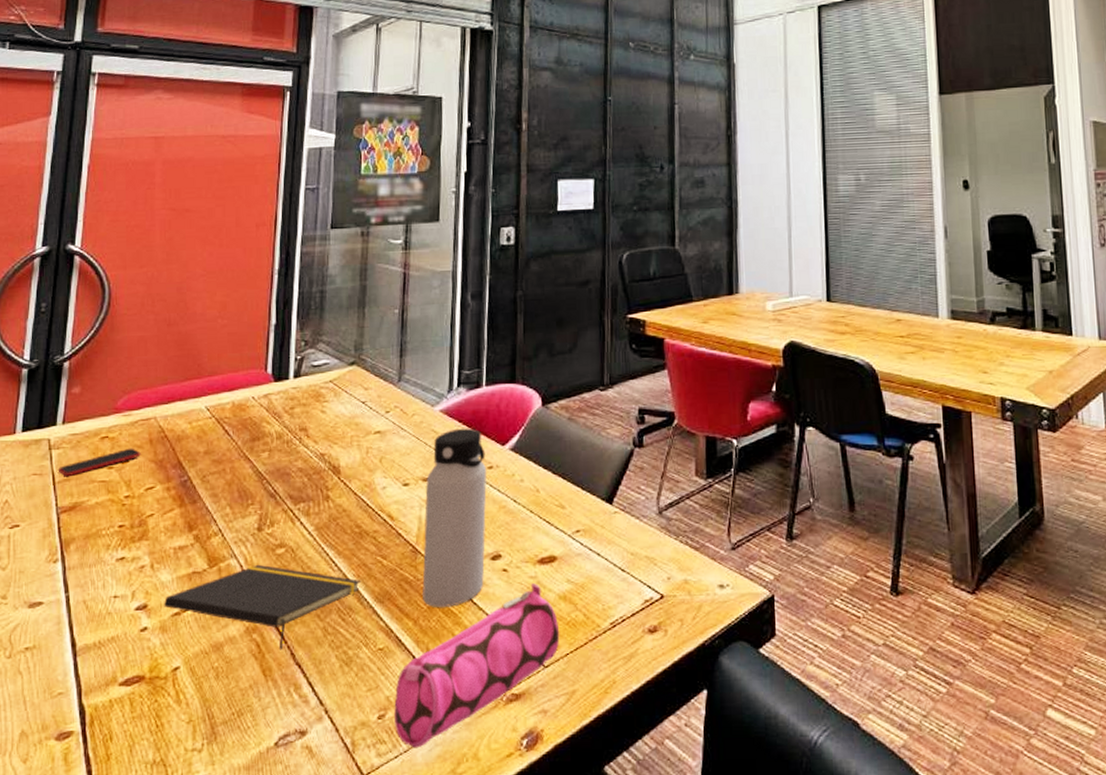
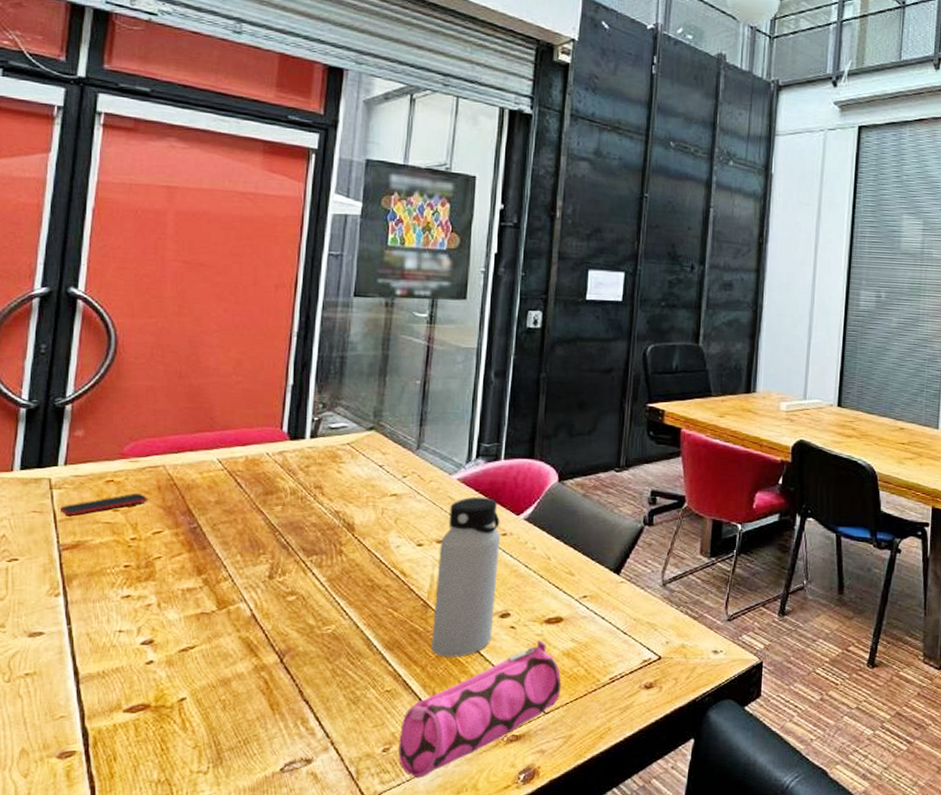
notepad: present [164,564,361,651] -> none [171,609,371,688]

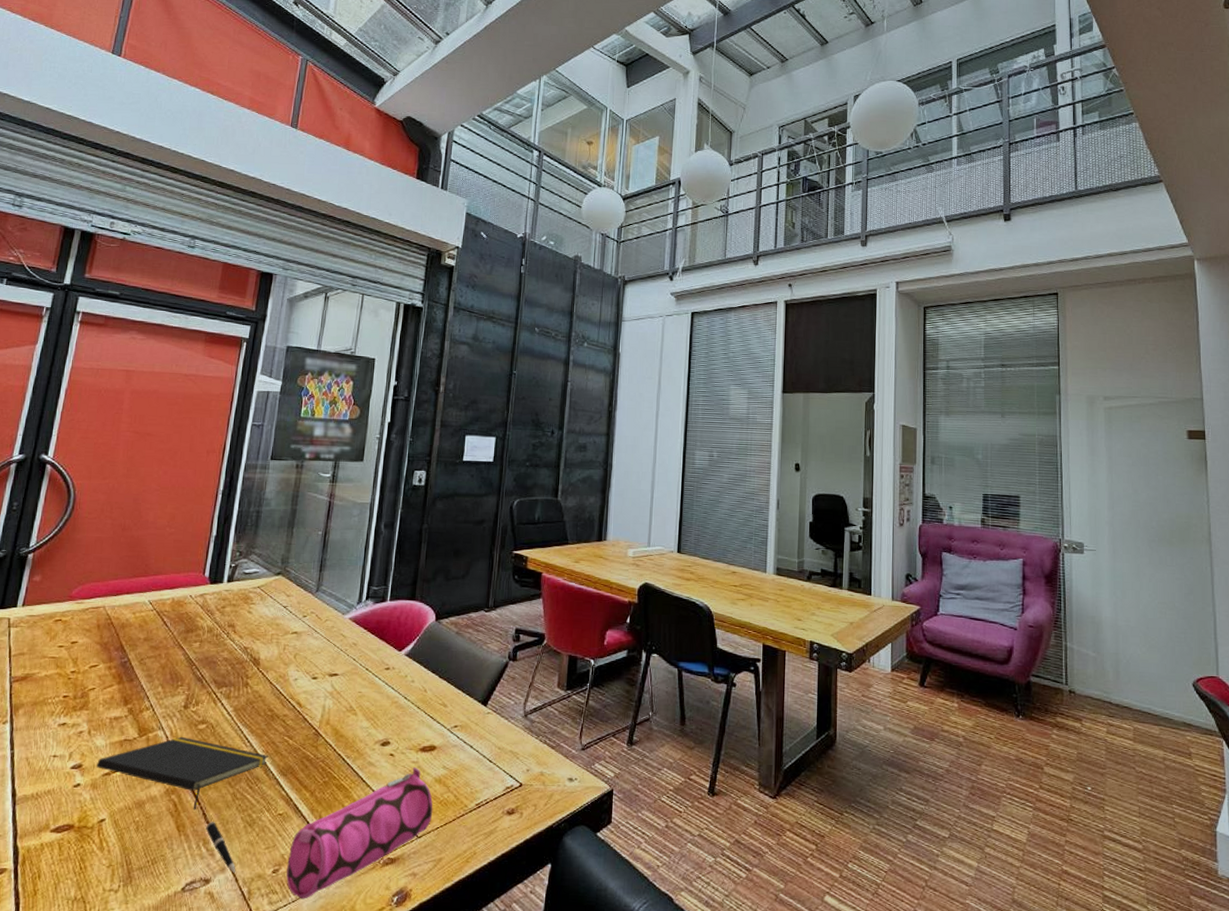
smartphone: present [59,493,148,517] -> none [14,631,89,652]
notepad: none [171,609,371,688] -> present [97,736,269,810]
pen: none [303,699,340,753] -> present [206,822,235,874]
water bottle: present [431,496,500,657] -> none [320,634,384,783]

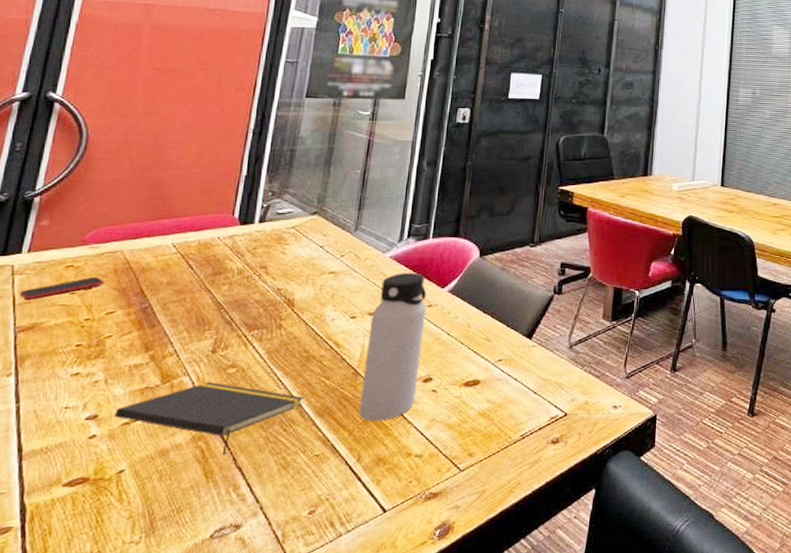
smartphone: none [14,631,89,652] -> present [19,276,105,300]
pen: present [206,822,235,874] -> none [236,466,269,518]
pencil case: present [286,767,433,899] -> none [323,402,477,539]
water bottle: none [320,634,384,783] -> present [359,272,427,421]

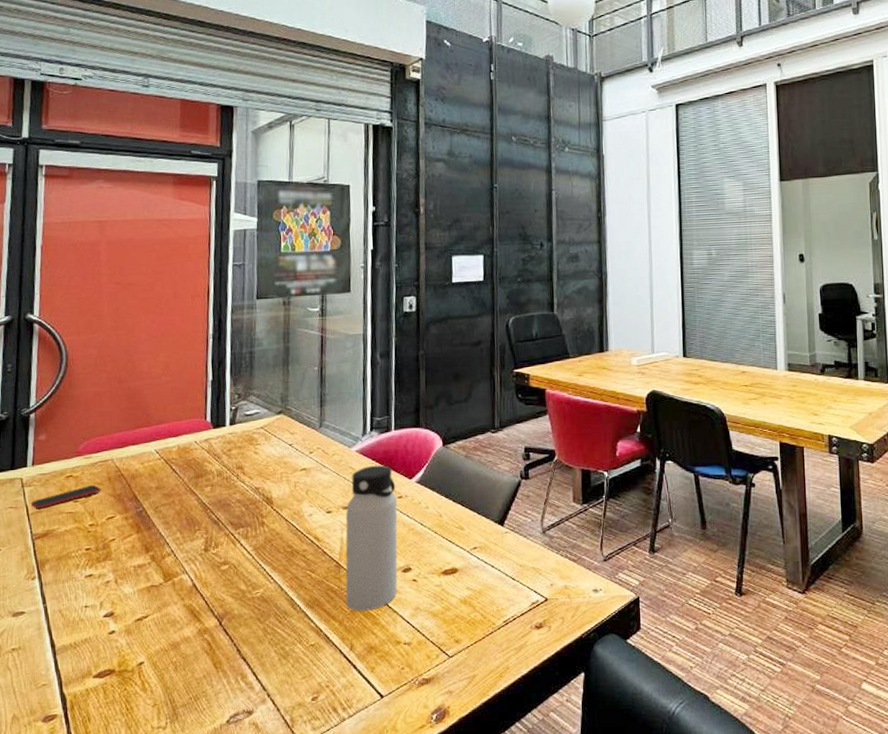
notepad: present [114,381,304,456] -> none [128,578,294,648]

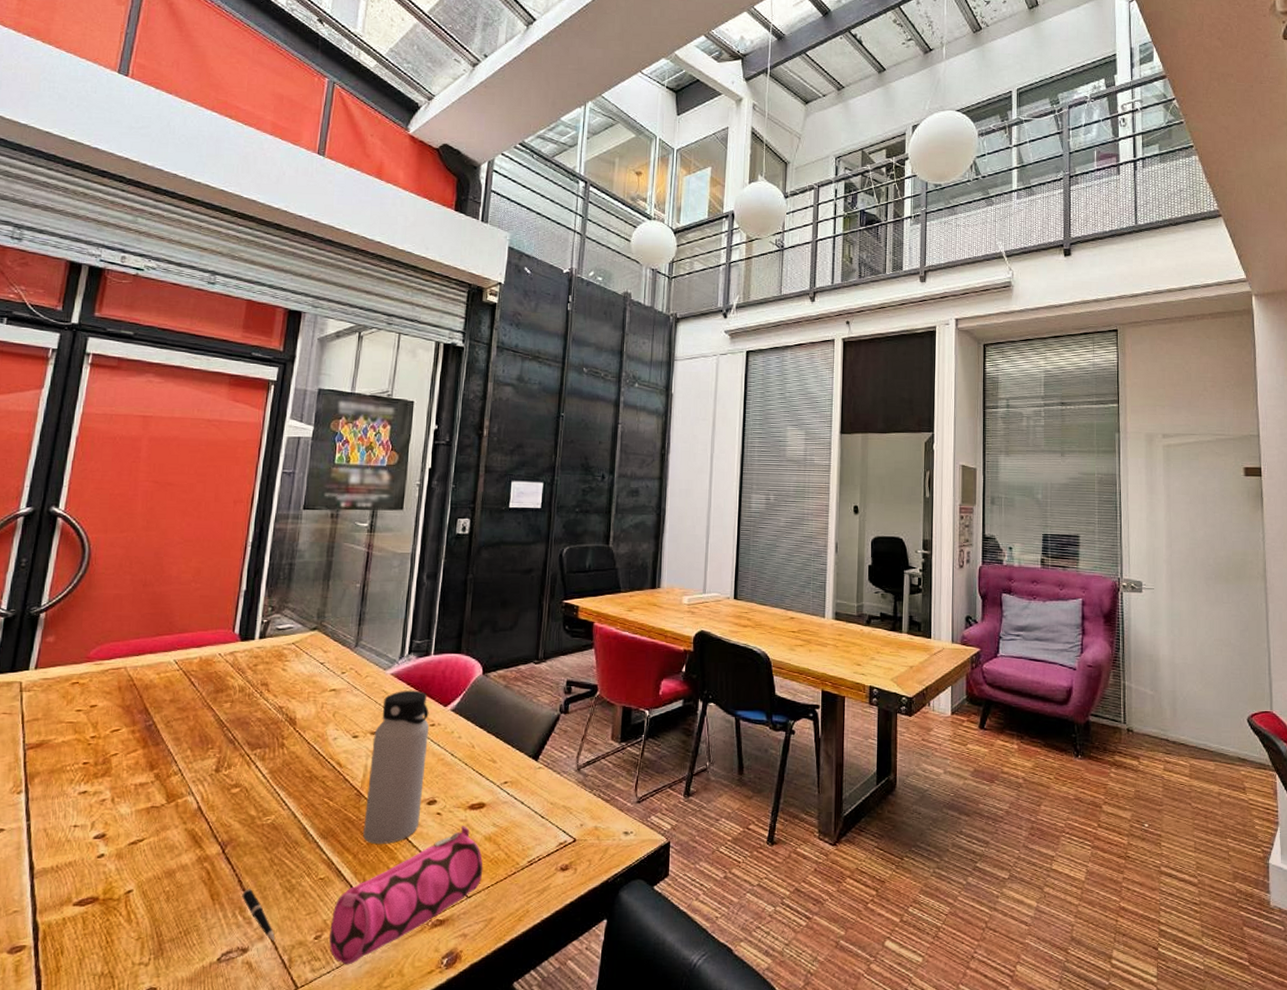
smartphone: present [30,485,101,510] -> none [27,693,109,717]
pen: none [242,657,276,704] -> present [242,889,275,942]
pencil case: none [325,590,462,723] -> present [329,826,483,965]

